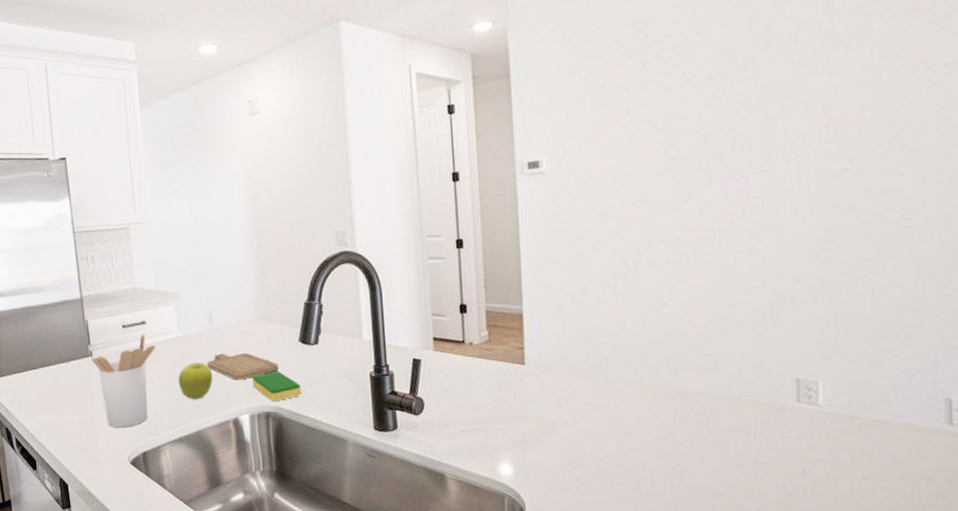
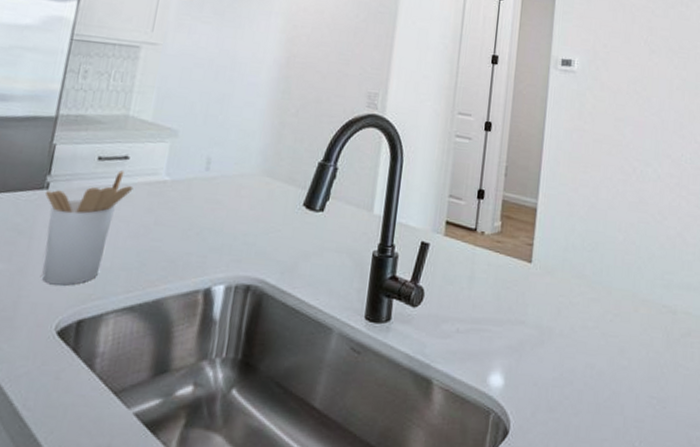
fruit: present [178,362,213,400] -> none [148,214,194,260]
chopping board: present [207,353,279,380] -> none [190,207,274,242]
dish sponge: present [252,371,302,402] -> none [238,237,294,273]

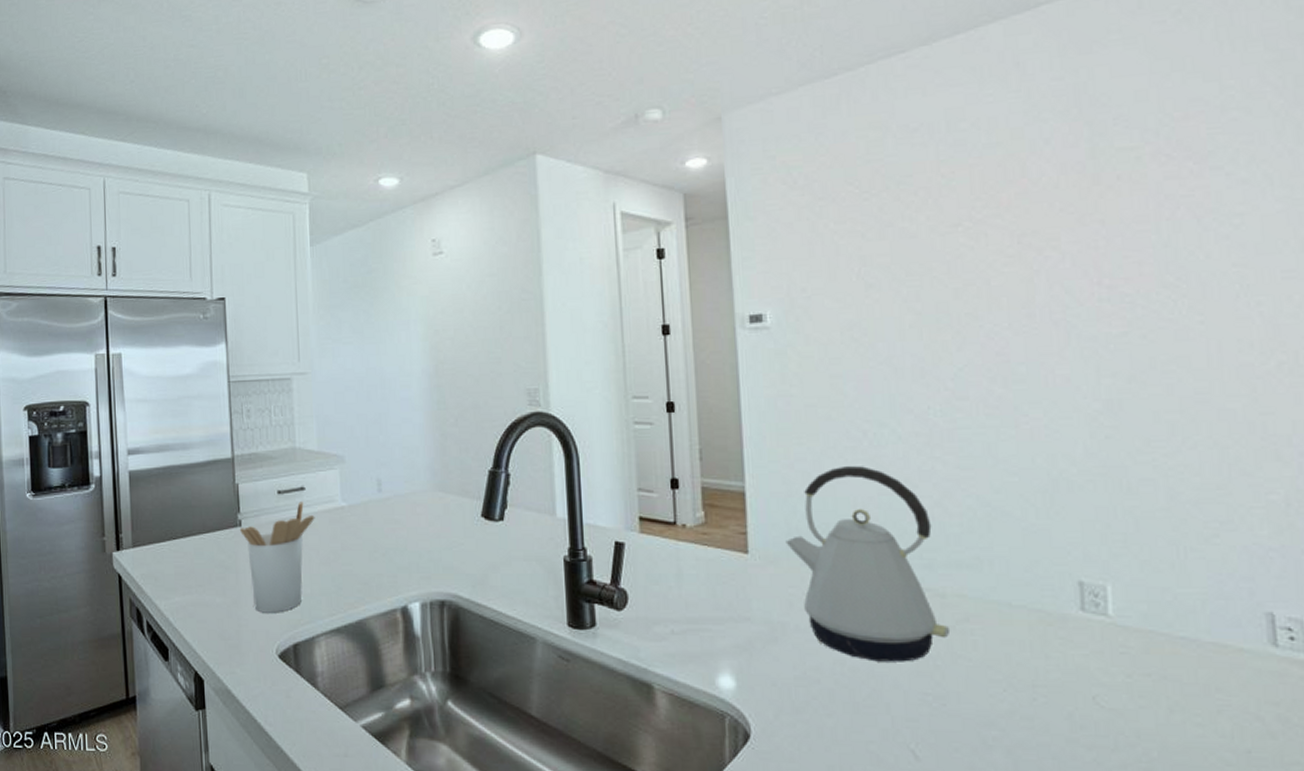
kettle: none [562,195,677,369] -> present [785,466,951,662]

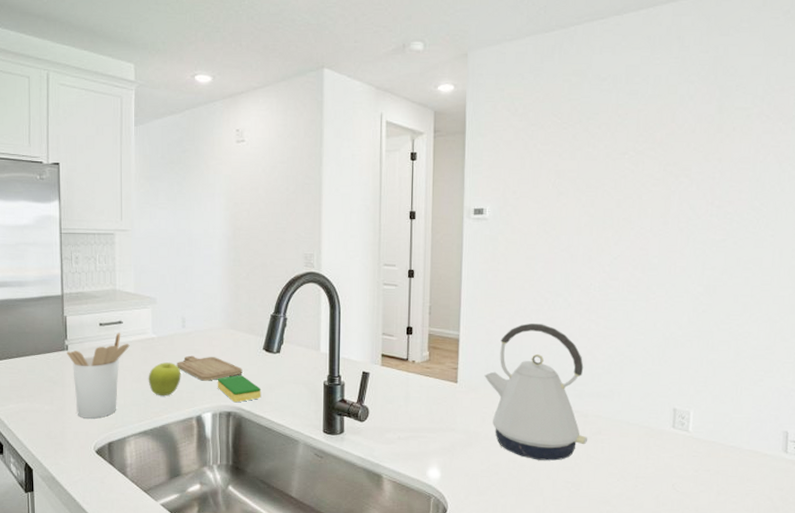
fruit: none [338,538,380,582] -> present [148,362,181,397]
chopping board: none [373,527,457,561] -> present [177,355,243,381]
dish sponge: none [425,552,483,588] -> present [217,375,262,403]

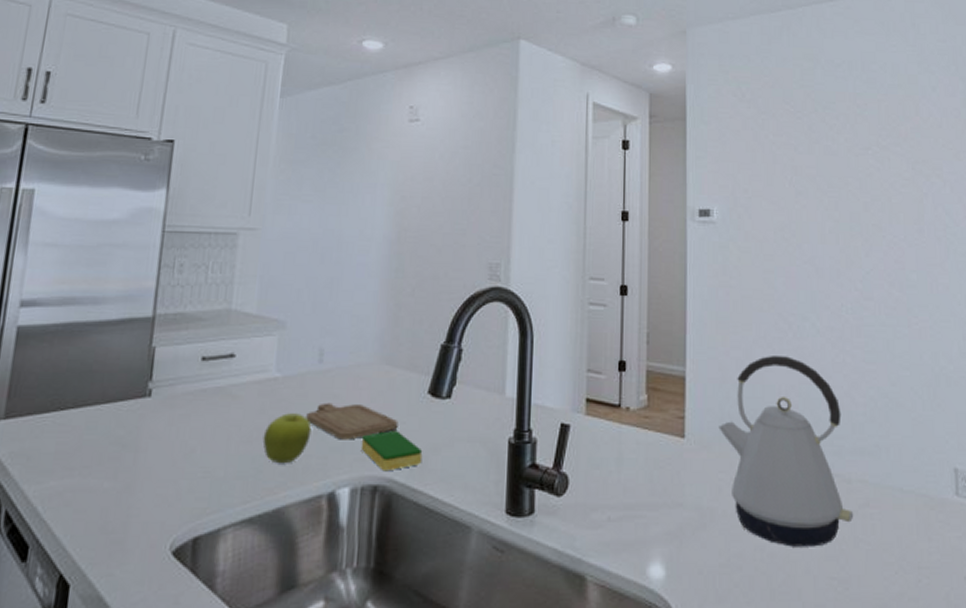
utensil holder: present [67,333,130,419] -> none [148,370,242,500]

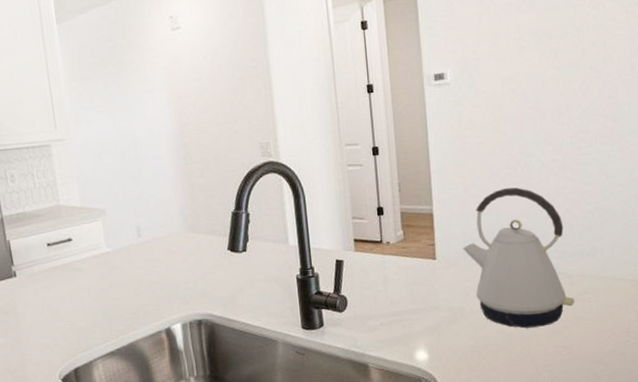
fruit: present [262,413,312,464] -> none [107,276,144,313]
chopping board: present [306,402,398,440] -> none [137,264,209,291]
dish sponge: present [361,431,423,472] -> none [182,280,232,310]

